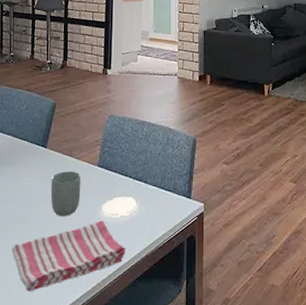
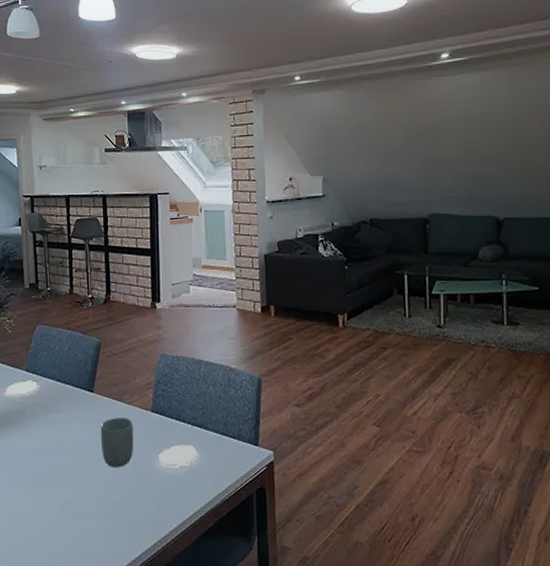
dish towel: present [12,220,127,291] -> none [62,471,188,549]

